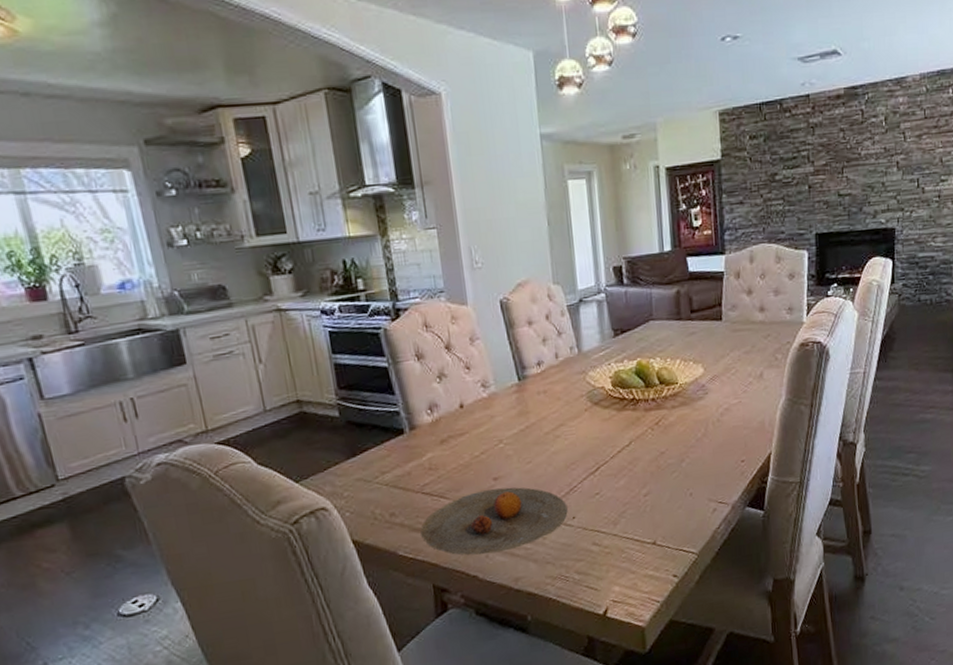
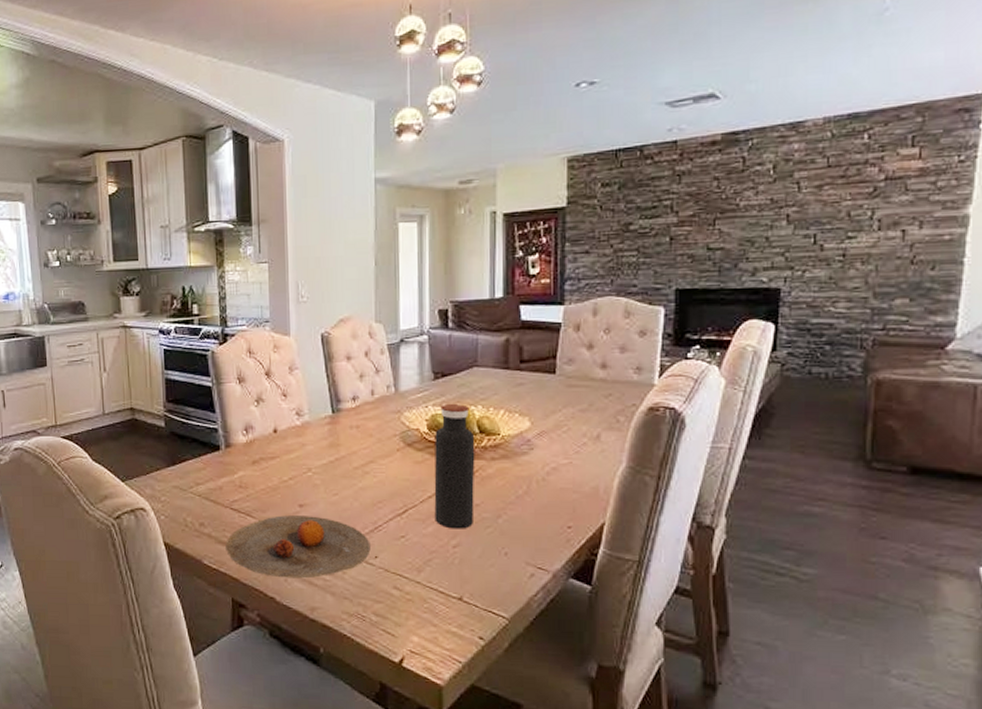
water bottle: none [619,358,661,479] -> present [434,403,475,529]

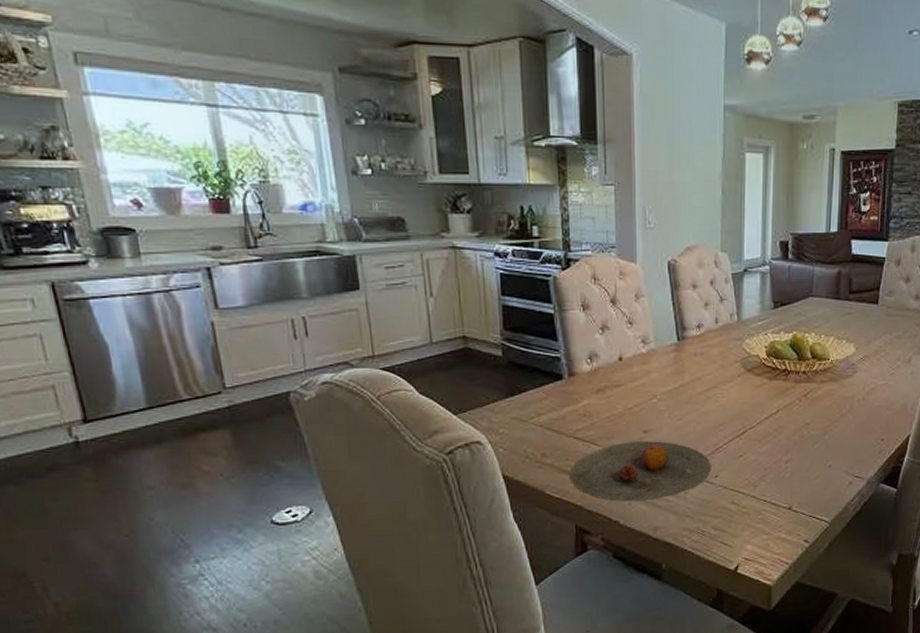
water bottle: present [434,403,475,529] -> none [770,331,808,447]

